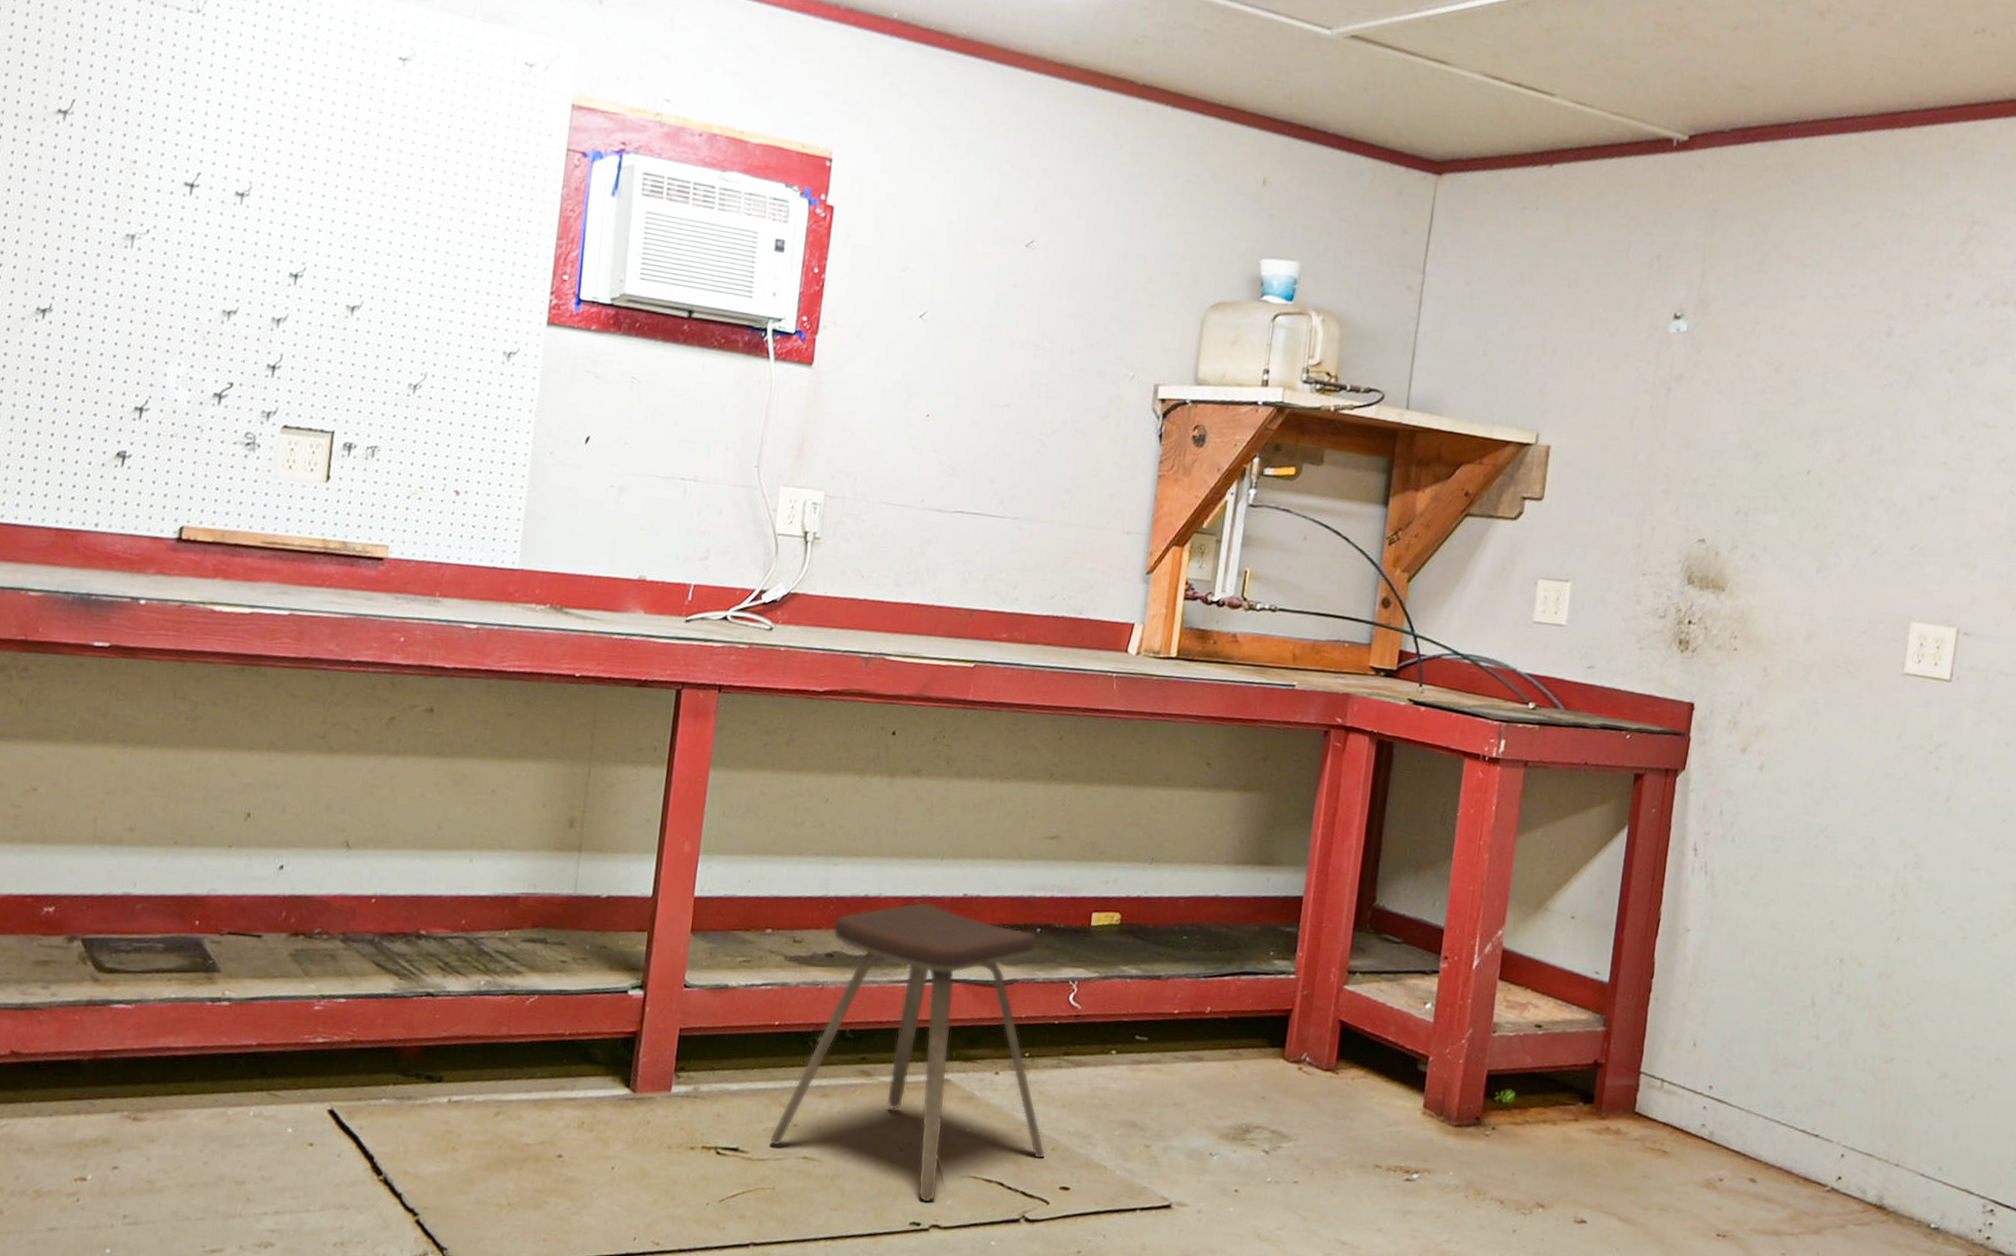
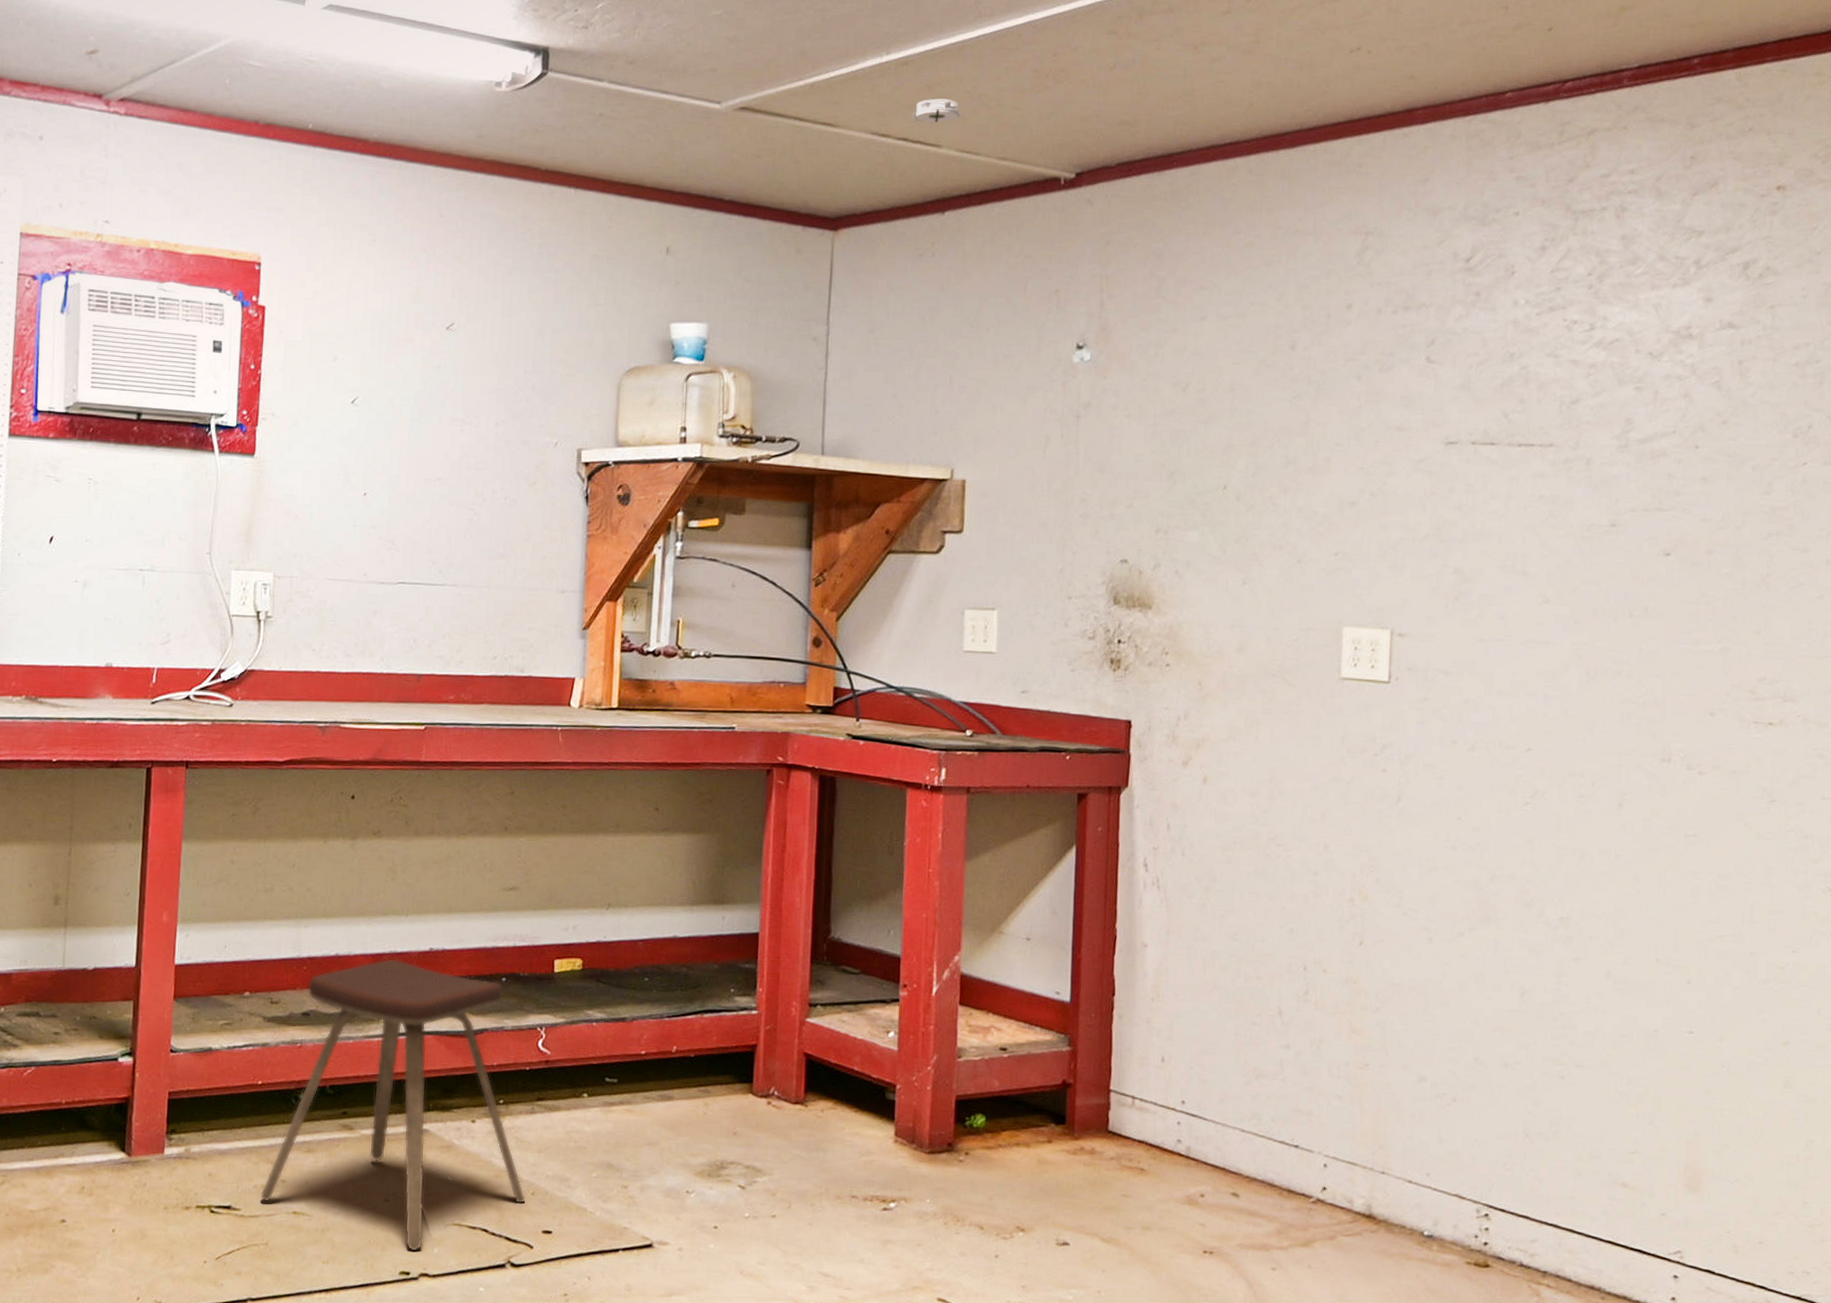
smoke detector: none [1523,44,1581,70] -> present [908,98,964,123]

